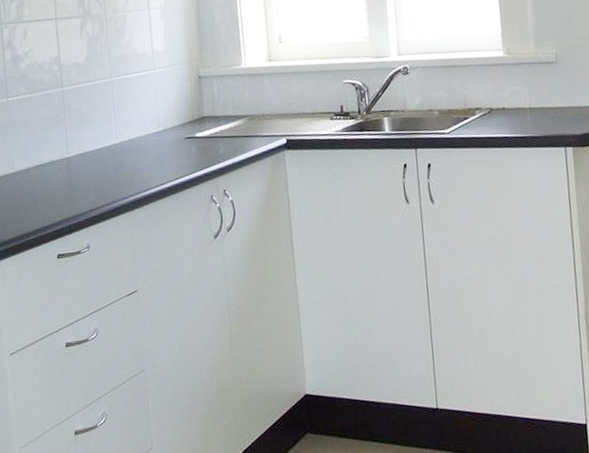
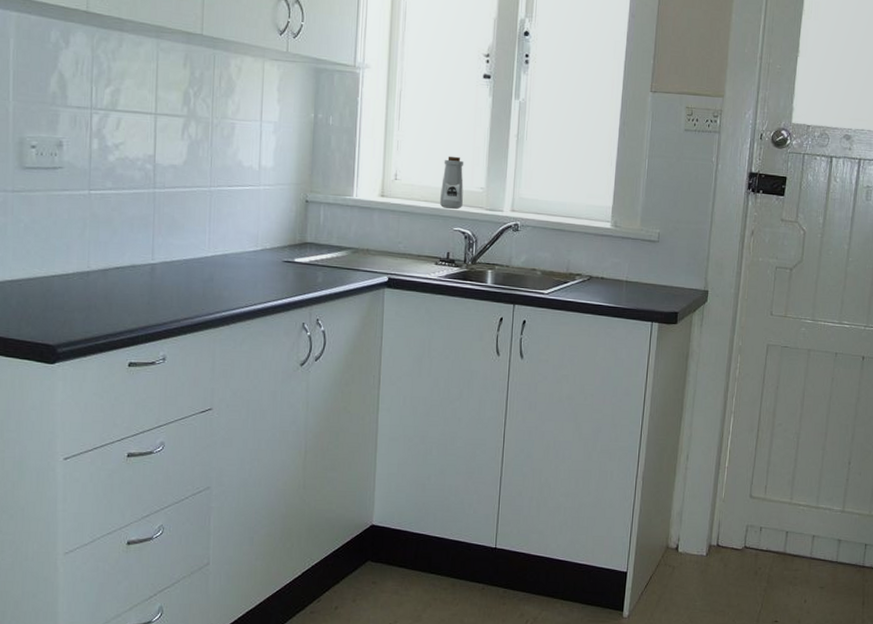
bottle: none [324,11,350,63] -> present [439,157,464,210]

